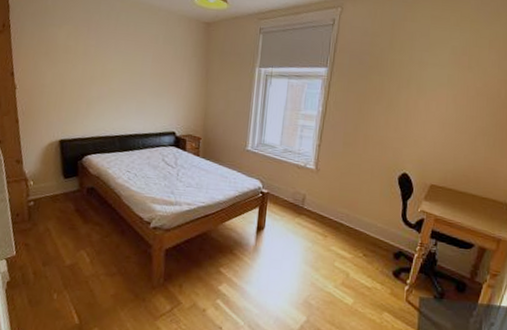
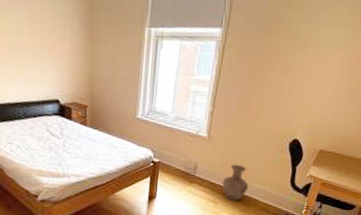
vase: none [330,196,359,235] -> present [222,164,249,201]

